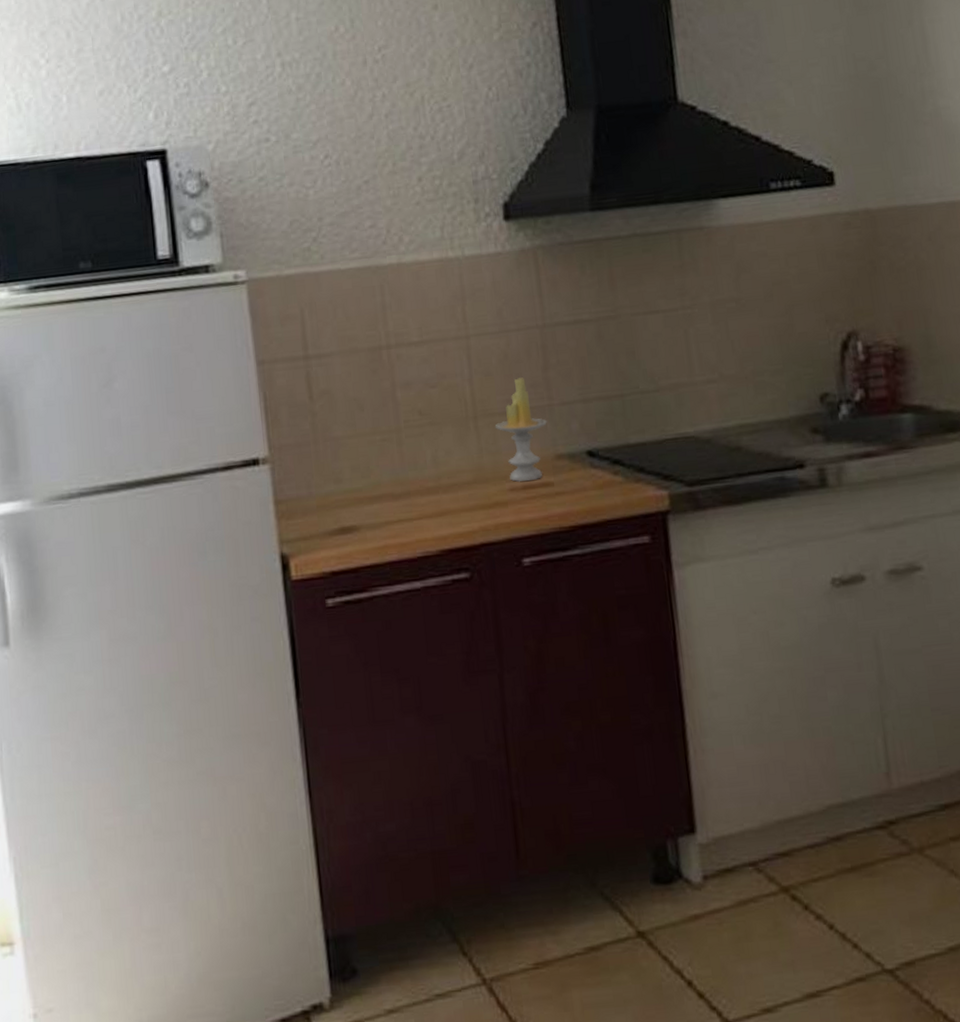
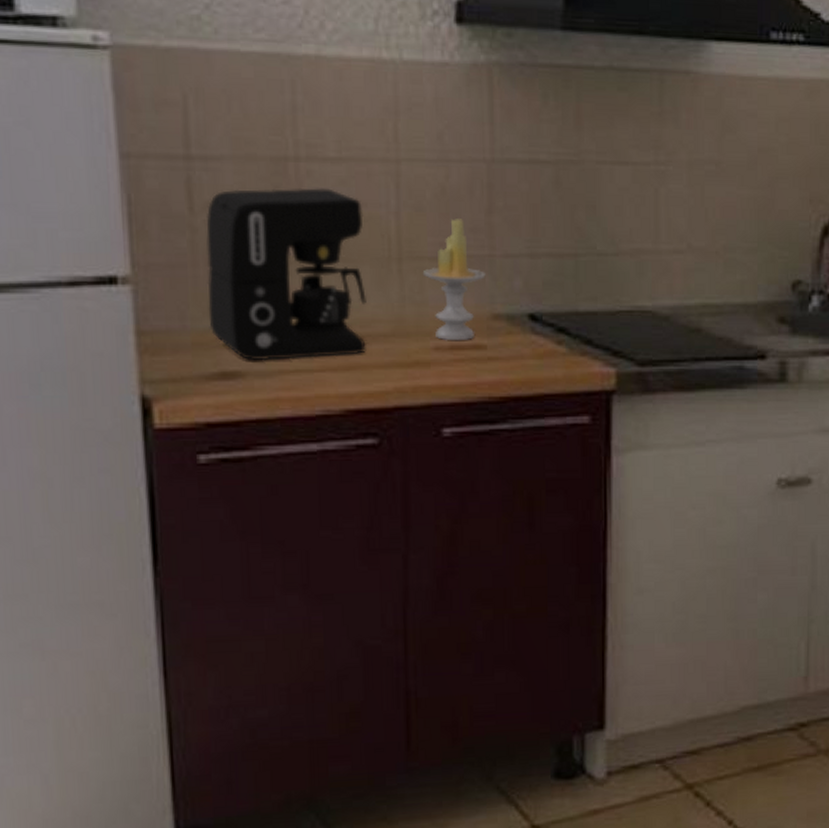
coffee maker: none [323,367,454,516] -> present [206,188,366,361]

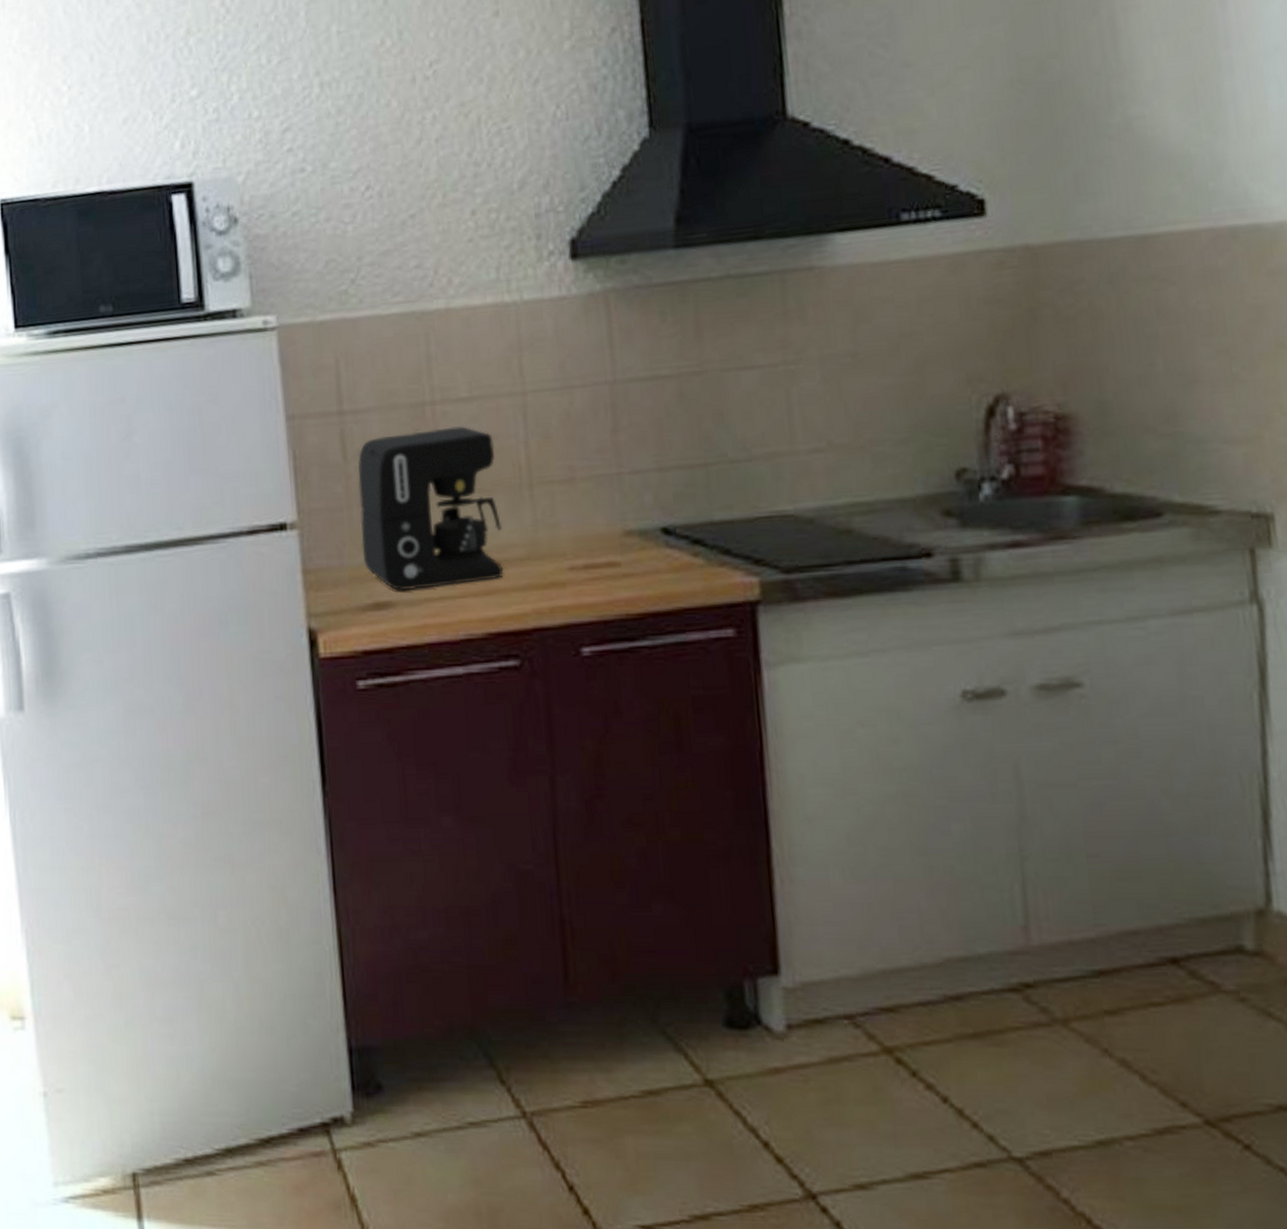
candle: present [422,219,486,340] -> none [553,441,615,560]

